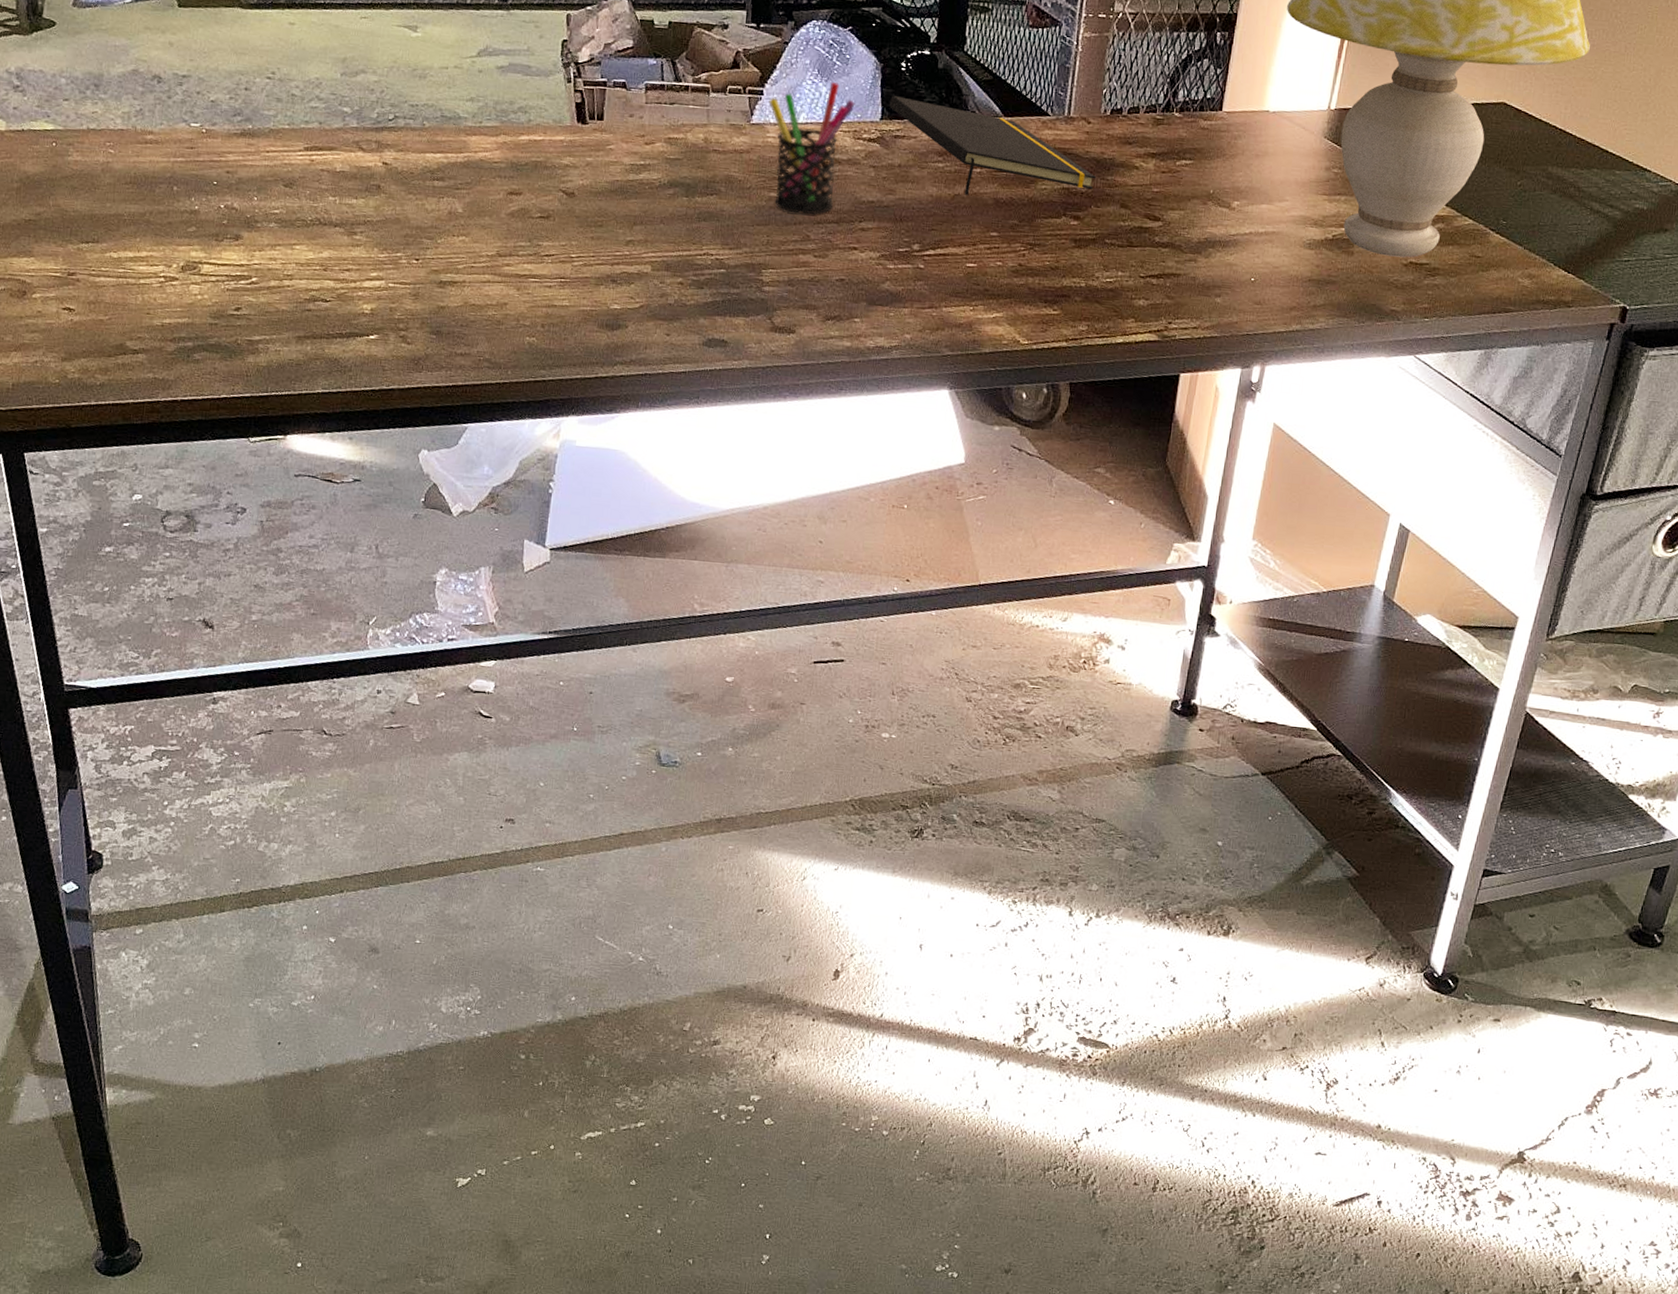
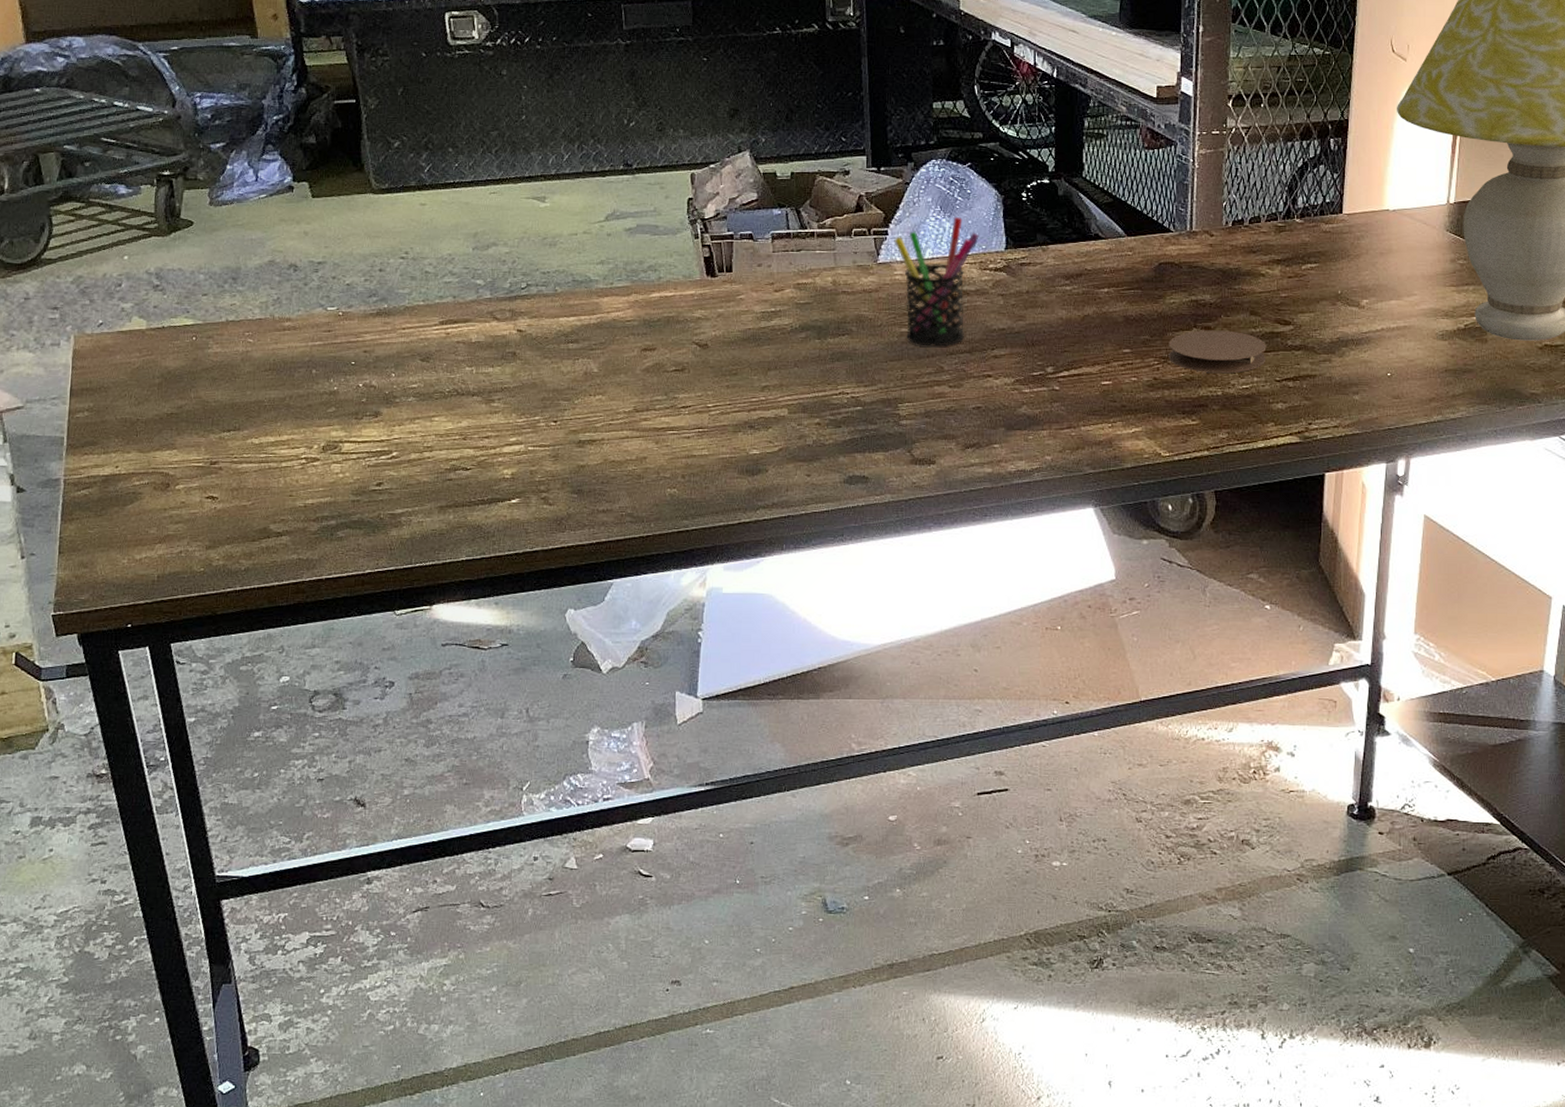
notepad: present [890,96,1096,195] -> none [1013,225,1223,315]
coaster: none [1035,219,1134,266] -> present [1168,330,1267,374]

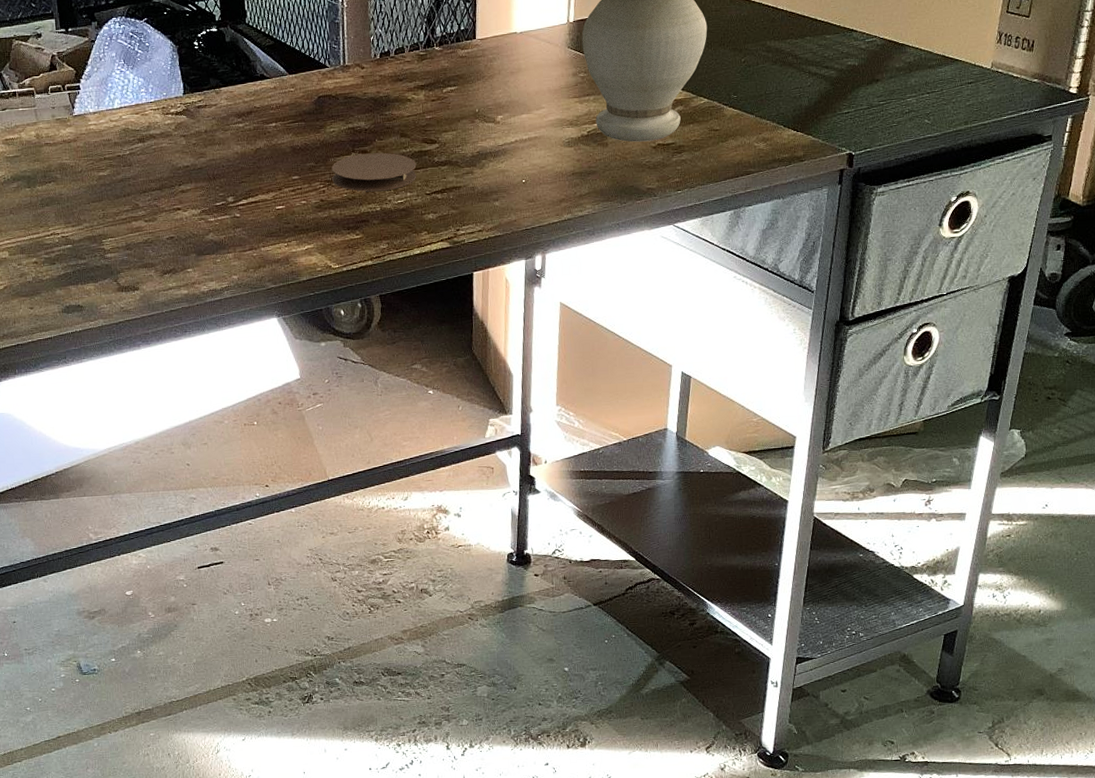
pen holder: present [894,217,979,347] -> none [86,69,160,187]

